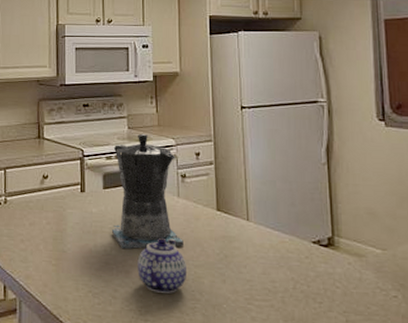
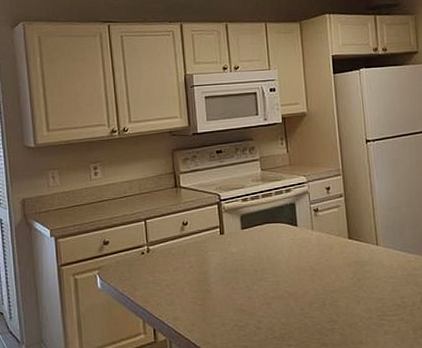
coffee maker: present [112,133,183,249] -> none [249,173,320,284]
teapot: present [137,237,188,294] -> none [278,268,325,320]

